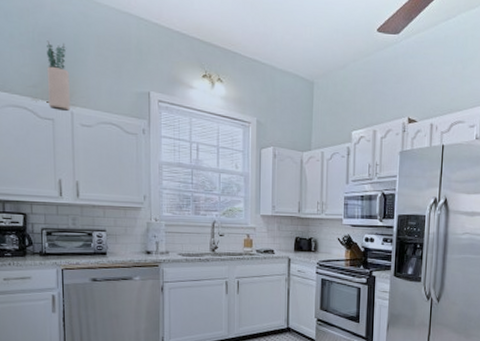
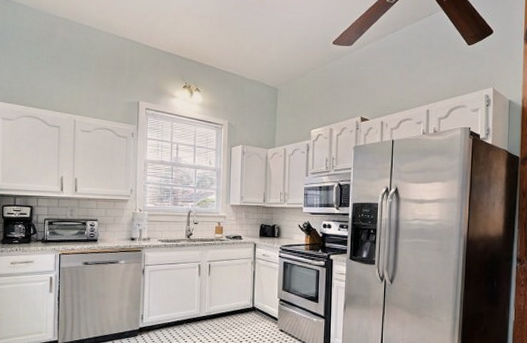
vase: present [46,40,70,112] -> none [55,62,74,120]

